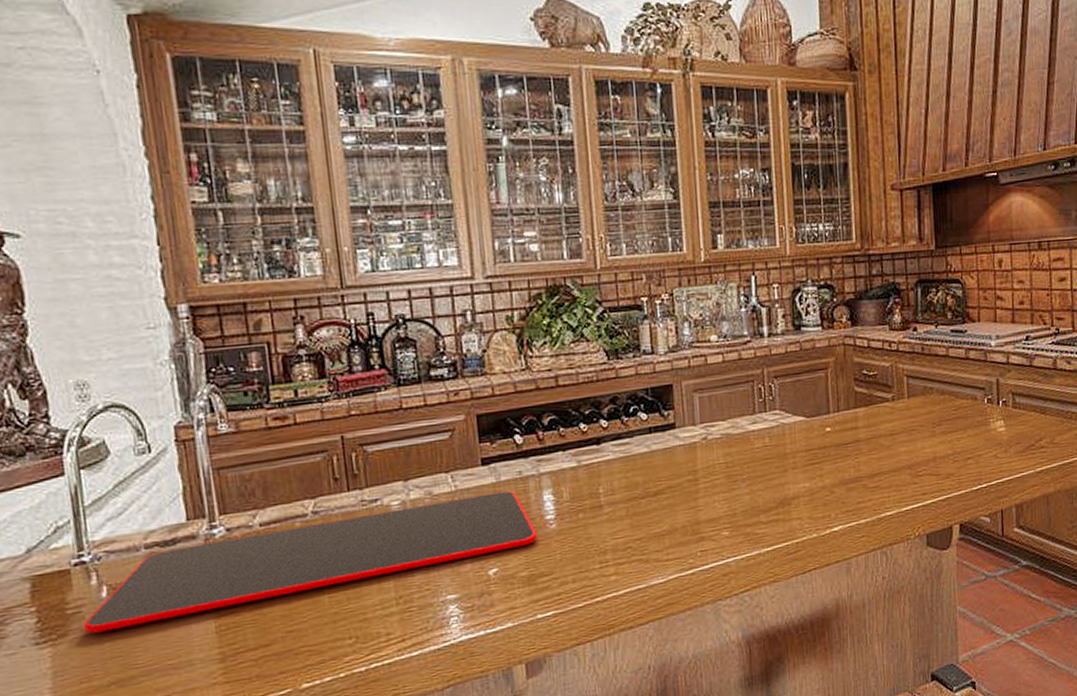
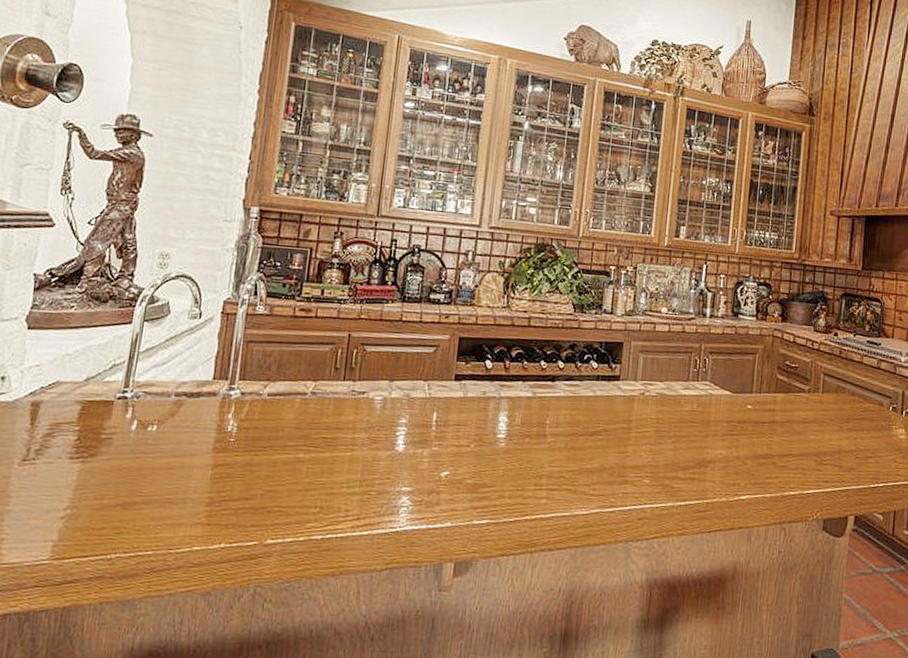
cutting board: present [83,491,538,634] -> none [109,400,488,460]

